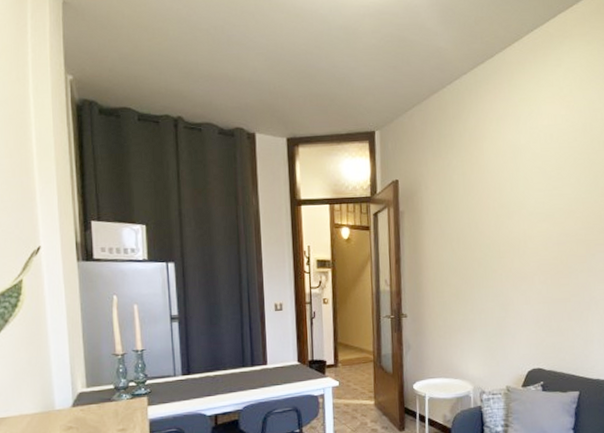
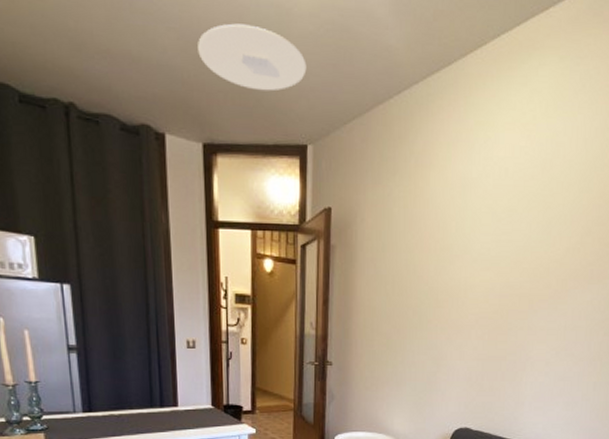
ceiling light: none [281,44,372,93] -> present [198,23,307,91]

